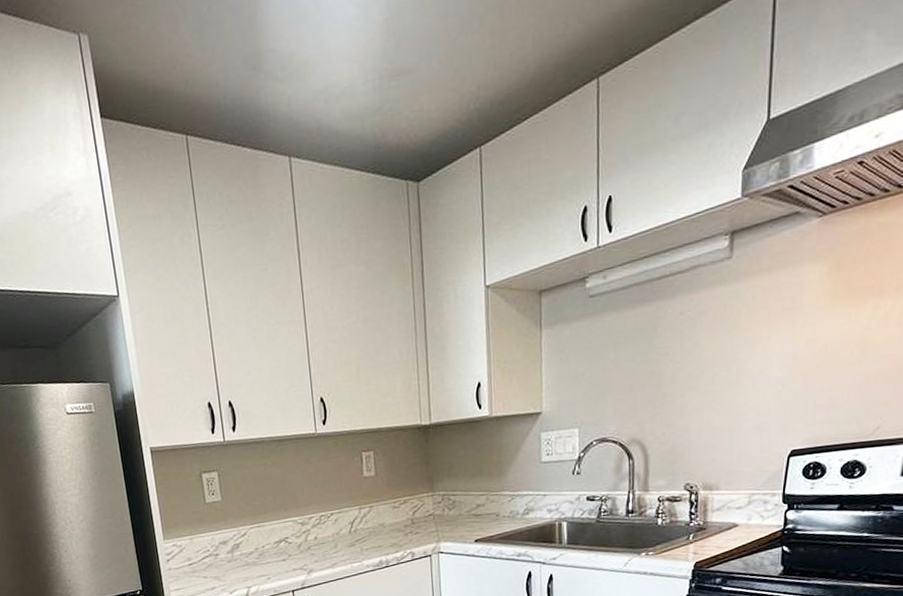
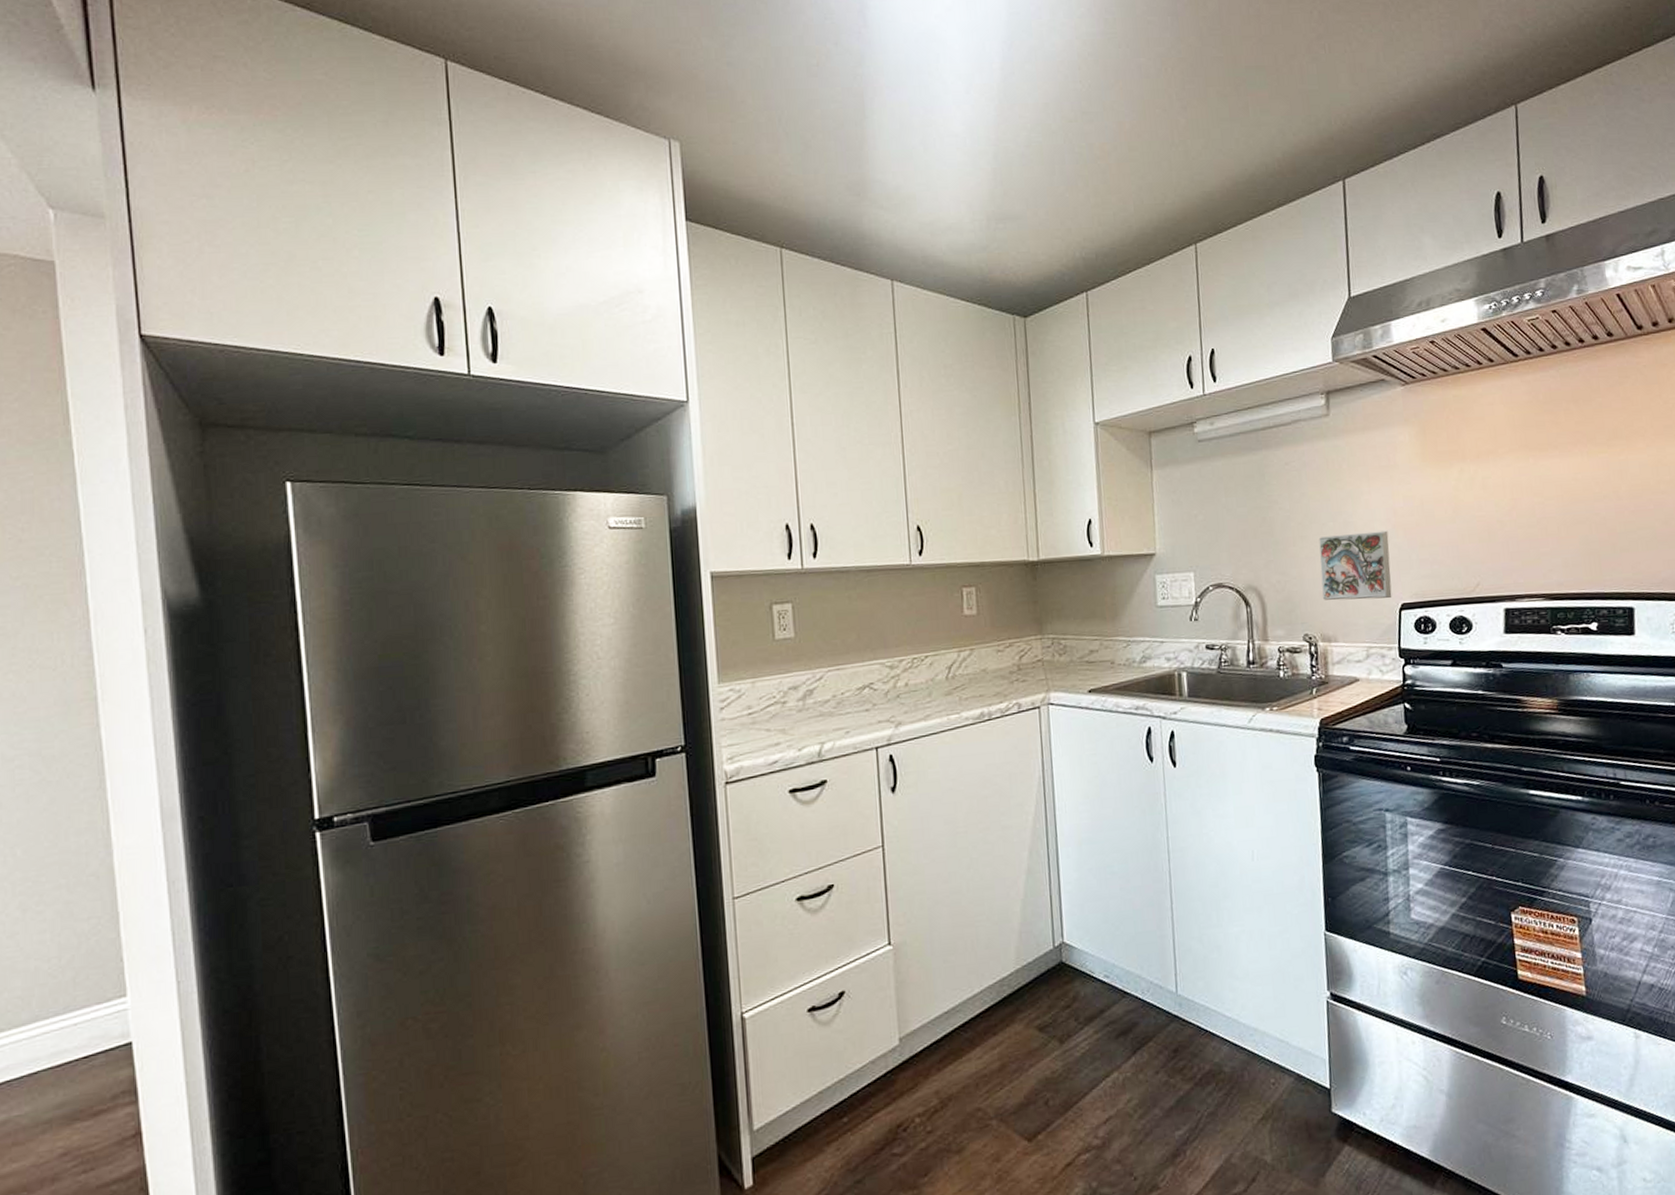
decorative tile: none [707,376,785,450] -> present [1319,530,1392,600]

